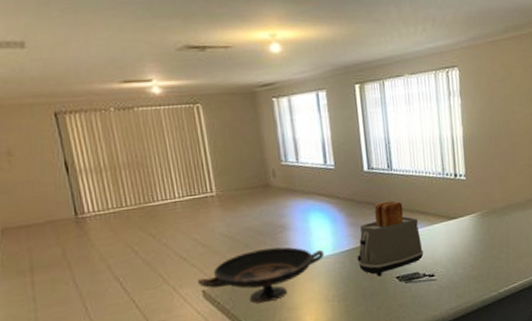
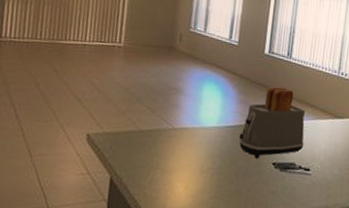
decorative bowl: present [197,246,325,303] -> none [84,106,210,159]

